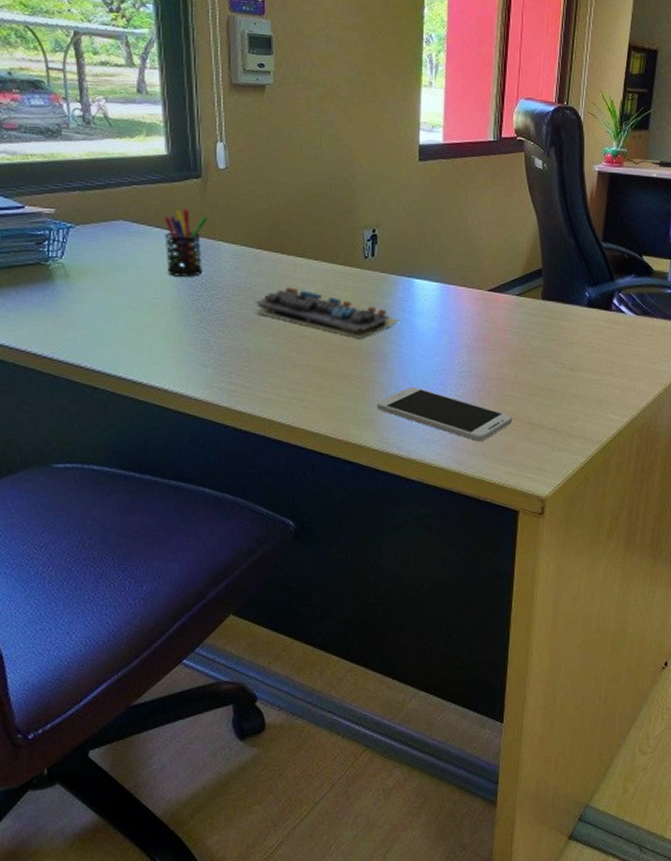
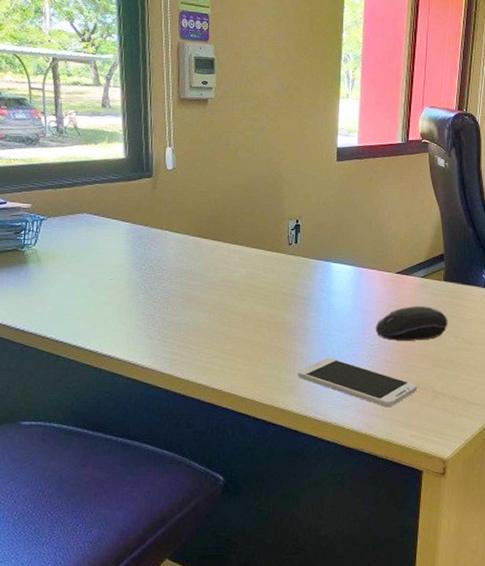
pen holder: present [164,209,207,277] -> none [120,203,156,261]
computer keyboard: present [254,287,400,339] -> none [193,270,319,316]
computer mouse: none [465,328,547,367] -> present [375,306,448,341]

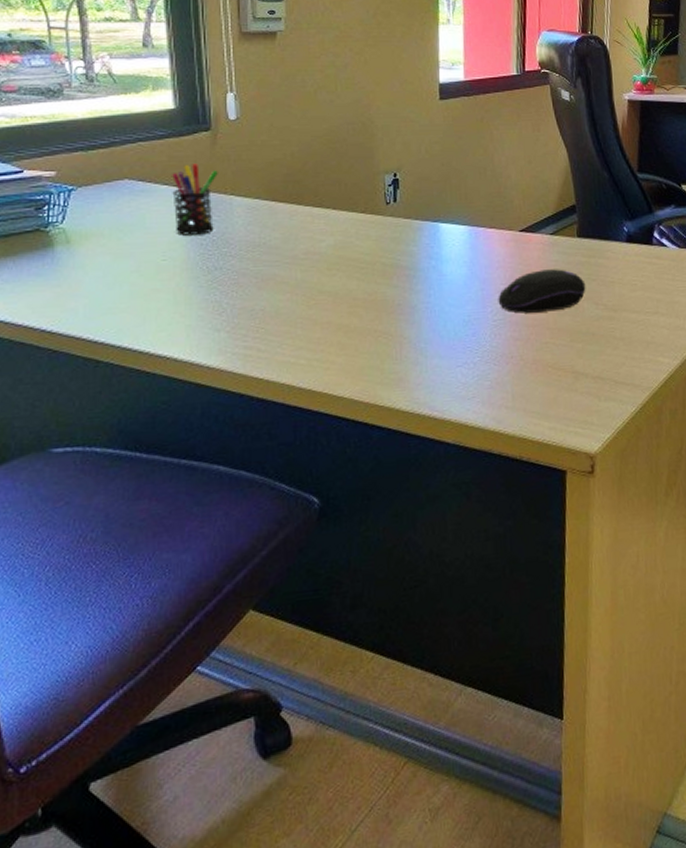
pen holder: none [120,203,156,261] -> present [172,163,218,235]
smartphone: present [297,357,417,408] -> none [405,339,553,396]

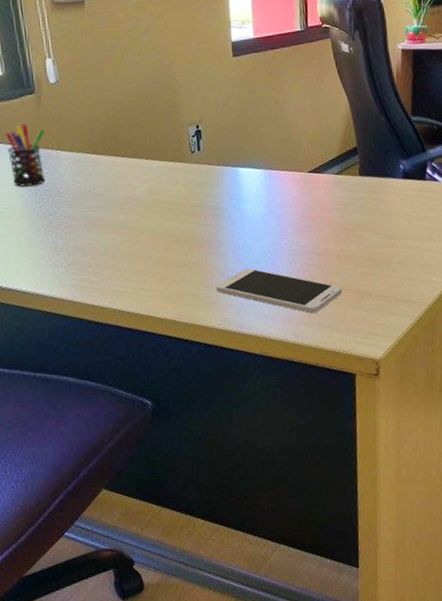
smartphone: none [405,339,553,396] -> present [215,268,342,314]
computer mouse: present [498,269,586,313] -> none [292,204,368,244]

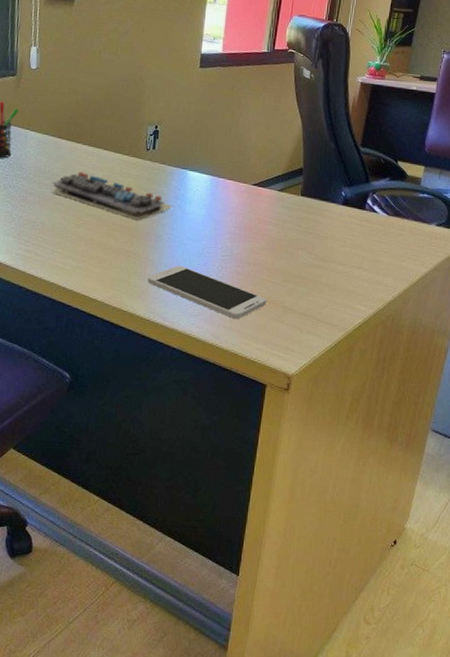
computer keyboard: none [94,186,230,229] -> present [50,171,173,221]

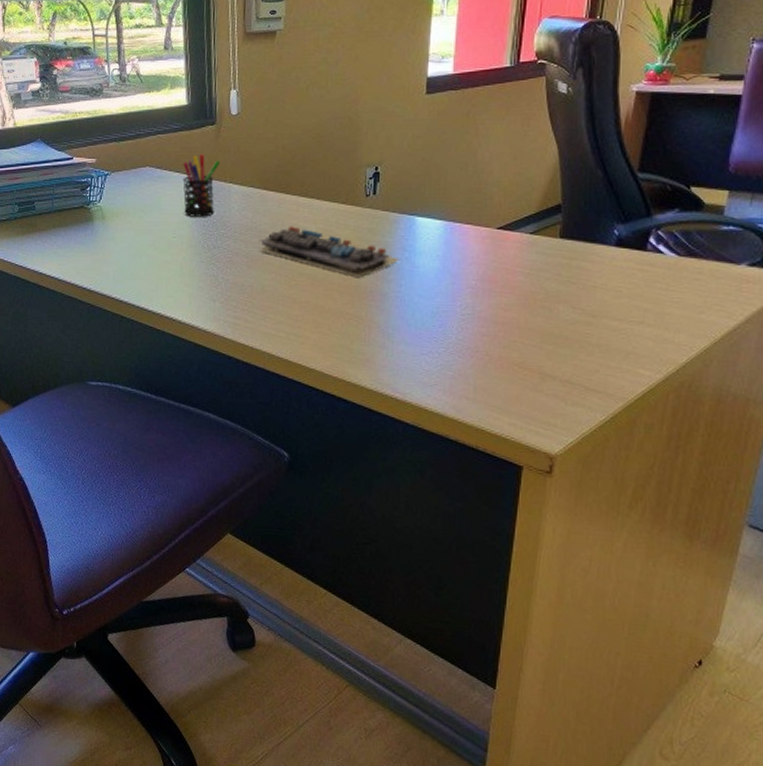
smartphone: present [147,265,266,319] -> none [372,327,519,389]

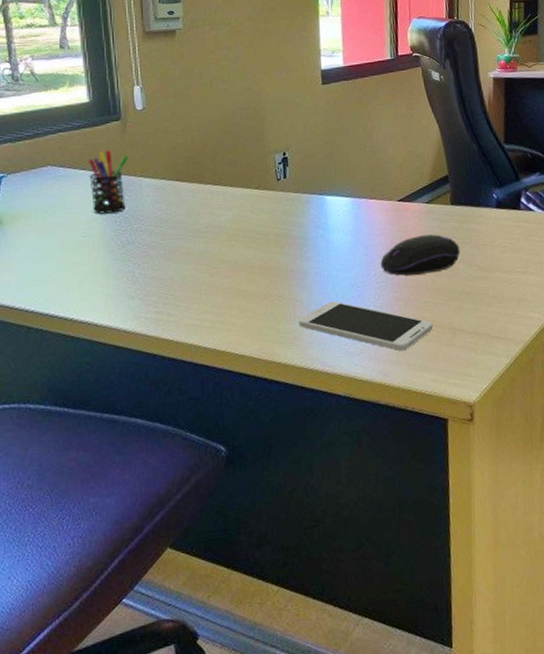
computer keyboard: present [258,226,400,278] -> none [175,214,315,259]
smartphone: none [372,327,519,389] -> present [298,301,433,351]
computer mouse: none [468,269,564,311] -> present [380,234,461,276]

